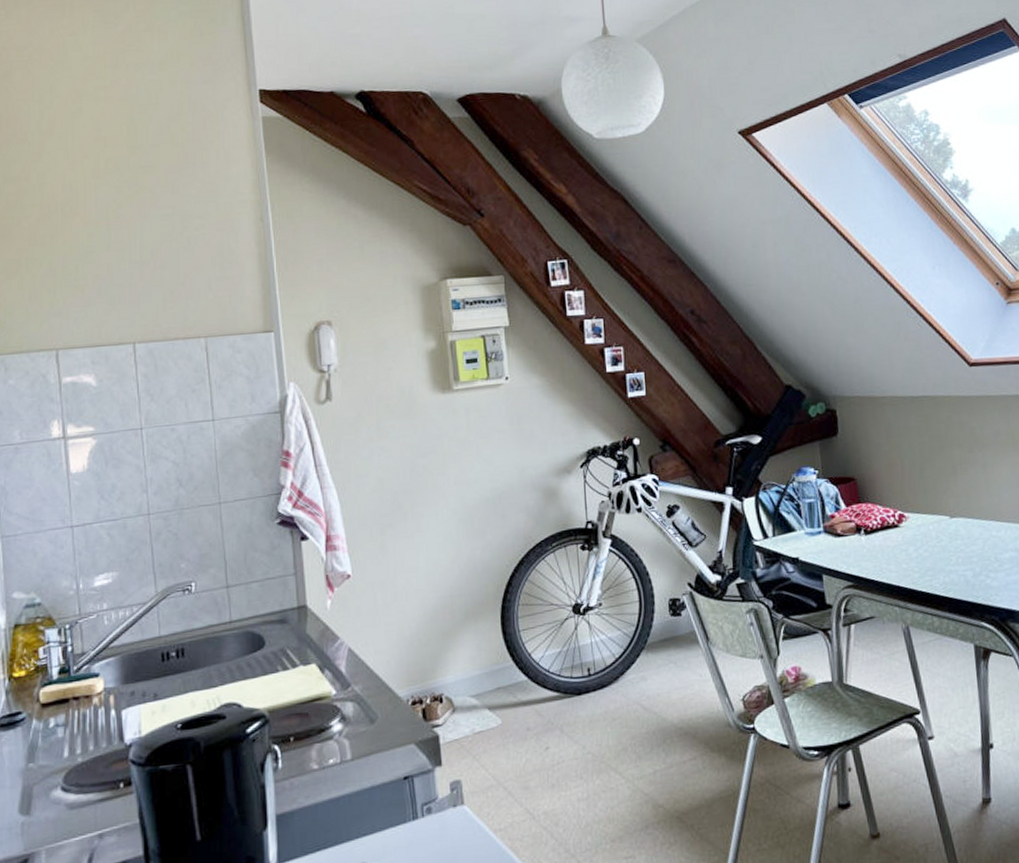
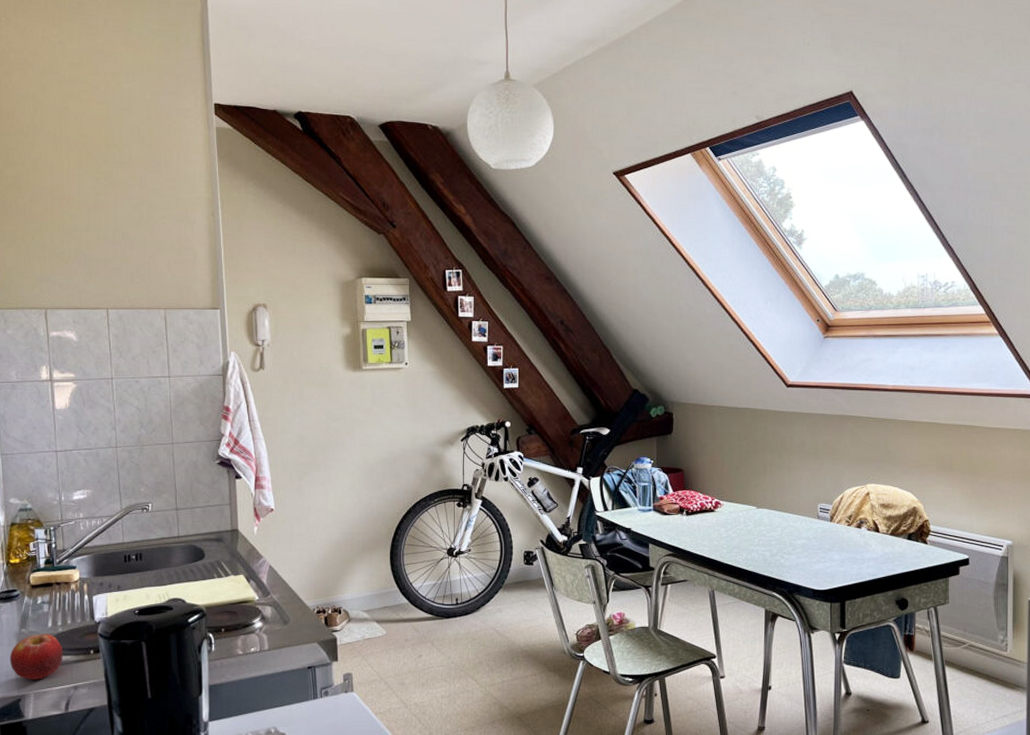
fruit: none [13,766,84,832] -> present [10,633,63,680]

